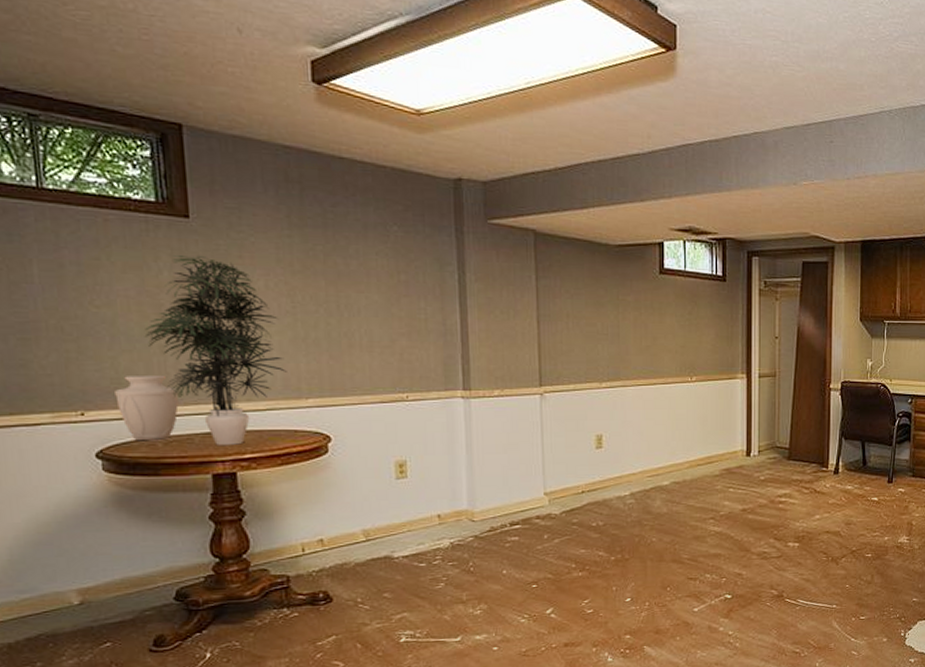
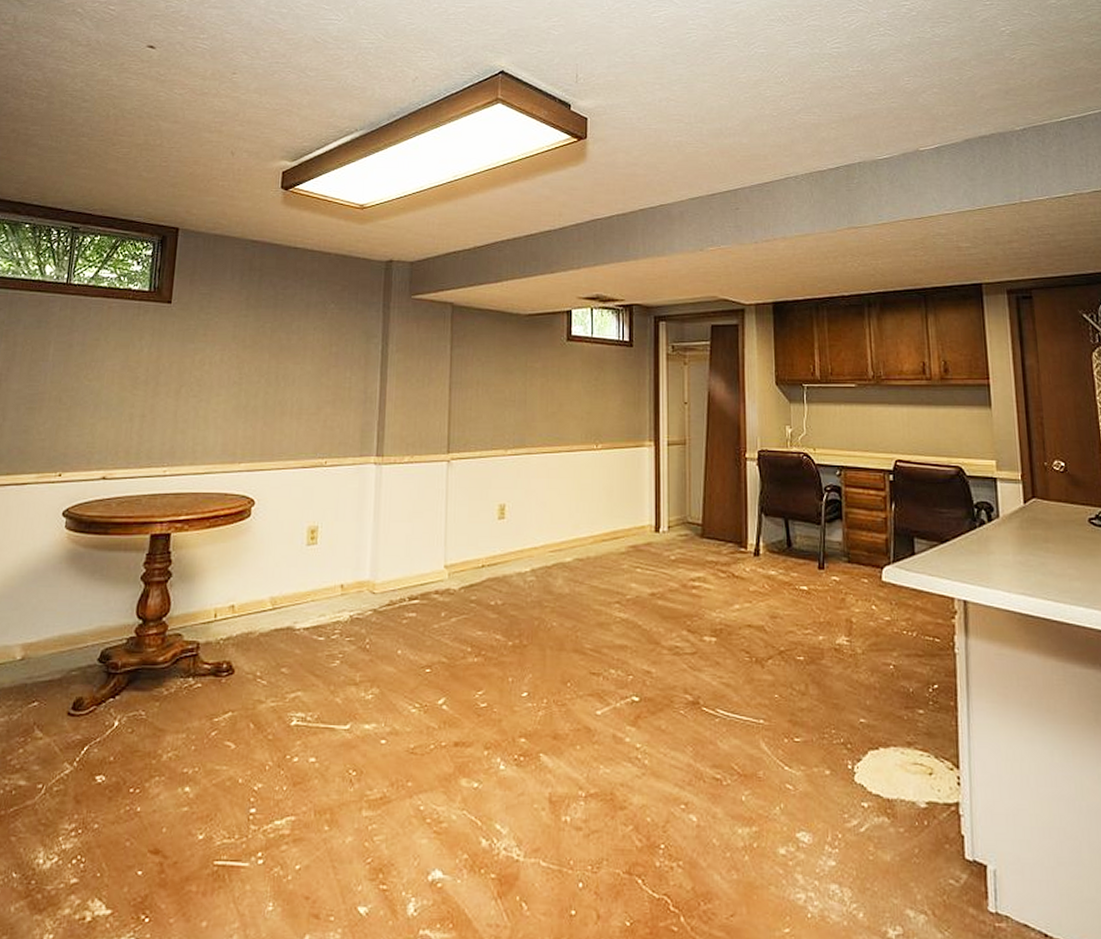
vase: present [115,374,179,441] -> none [87,439,138,501]
plant: present [144,255,287,446] -> none [119,334,227,508]

